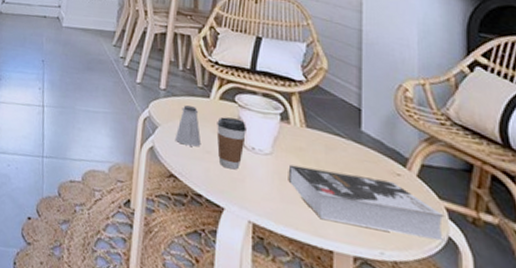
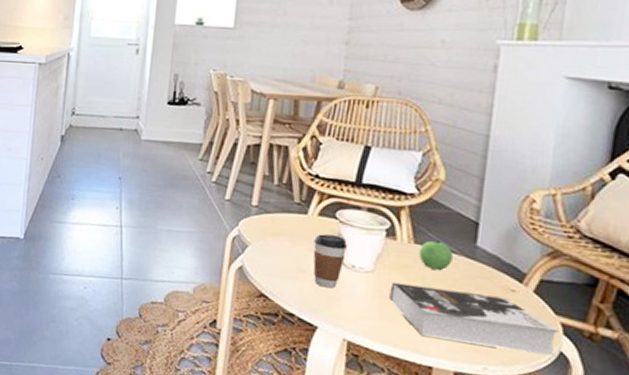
saltshaker: present [174,105,202,147] -> none [266,222,296,266]
apple: none [311,125,341,155] -> present [418,240,453,271]

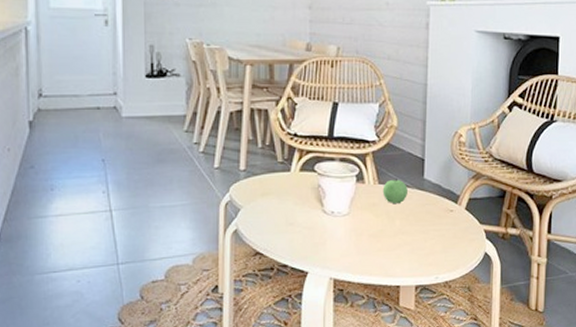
coffee cup: present [313,234,347,289] -> none [298,187,326,236]
book: present [389,282,559,357] -> none [363,218,483,261]

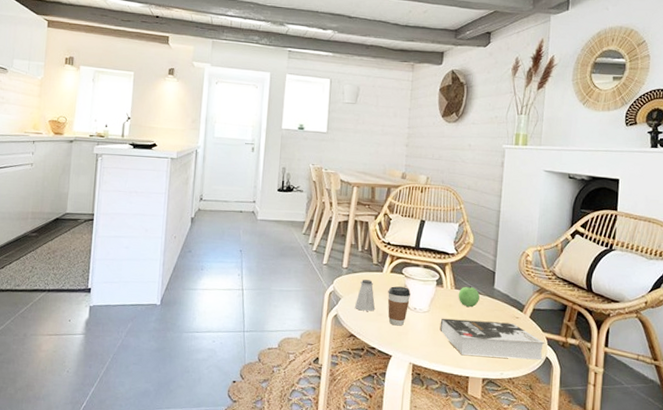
saltshaker: none [258,183,284,222] -> present [354,279,376,312]
coffee cup: none [298,187,326,236] -> present [387,286,410,326]
book: none [363,218,483,261] -> present [439,318,545,361]

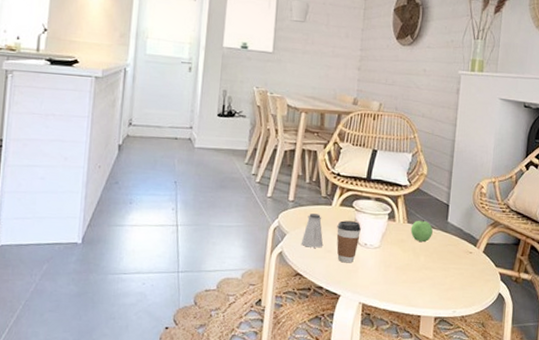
book: present [439,318,545,361] -> none [391,254,498,297]

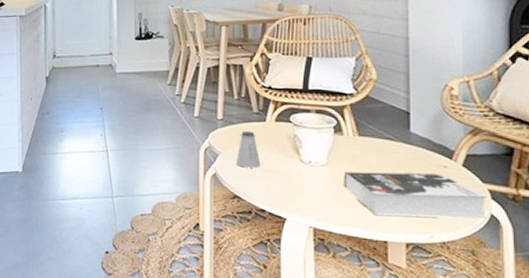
coffee cup: present [336,220,361,263] -> none [274,137,303,183]
book: none [391,254,498,297] -> present [343,171,488,219]
apple: present [410,220,433,243] -> none [363,131,392,157]

